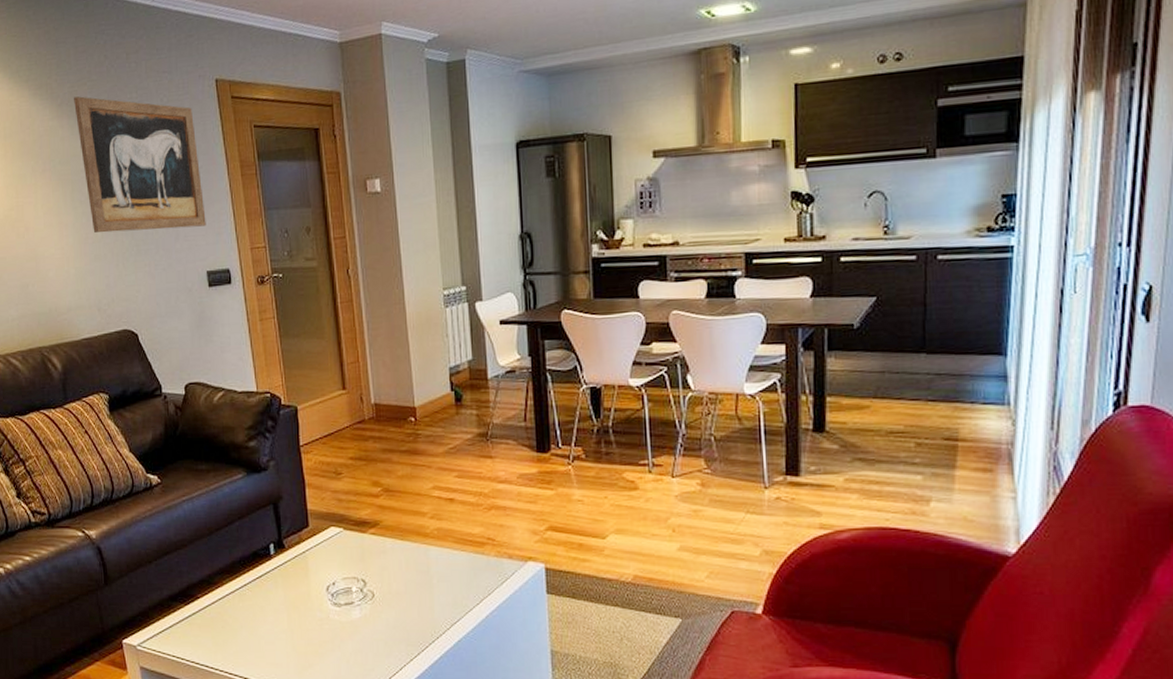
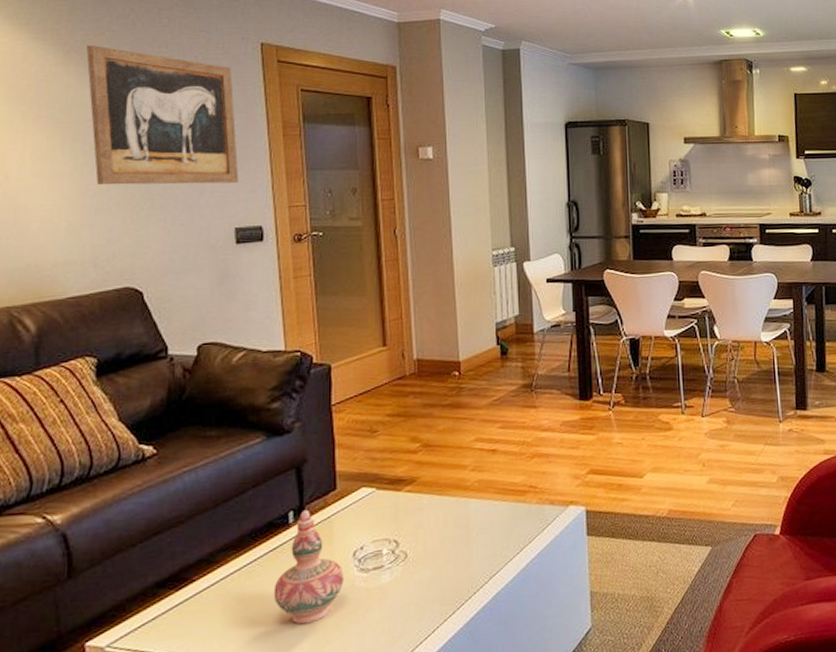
decorative vase: none [262,543,320,647] -> present [273,509,344,625]

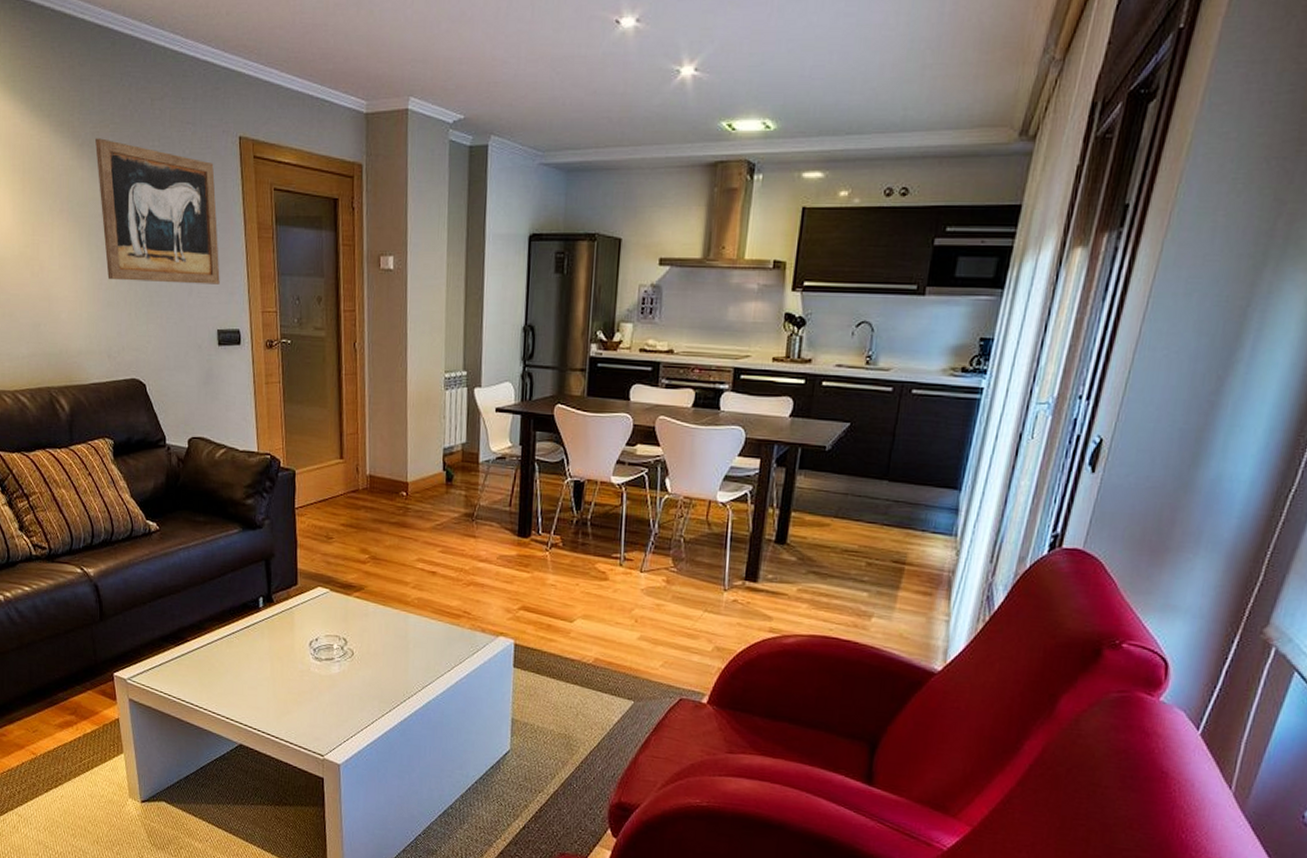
decorative vase: present [273,509,344,625] -> none [247,598,302,694]

